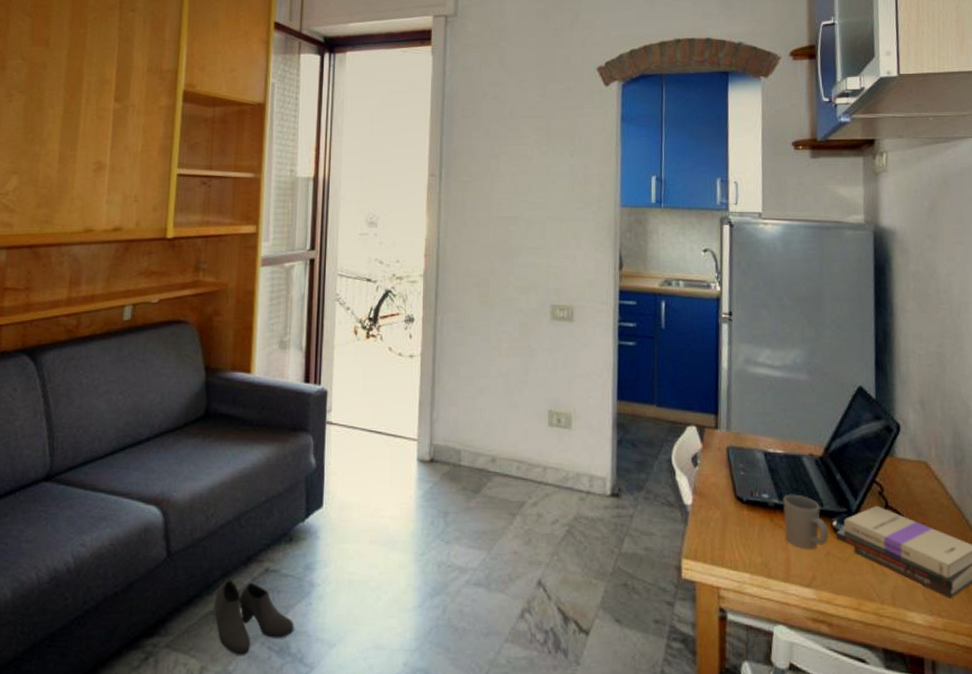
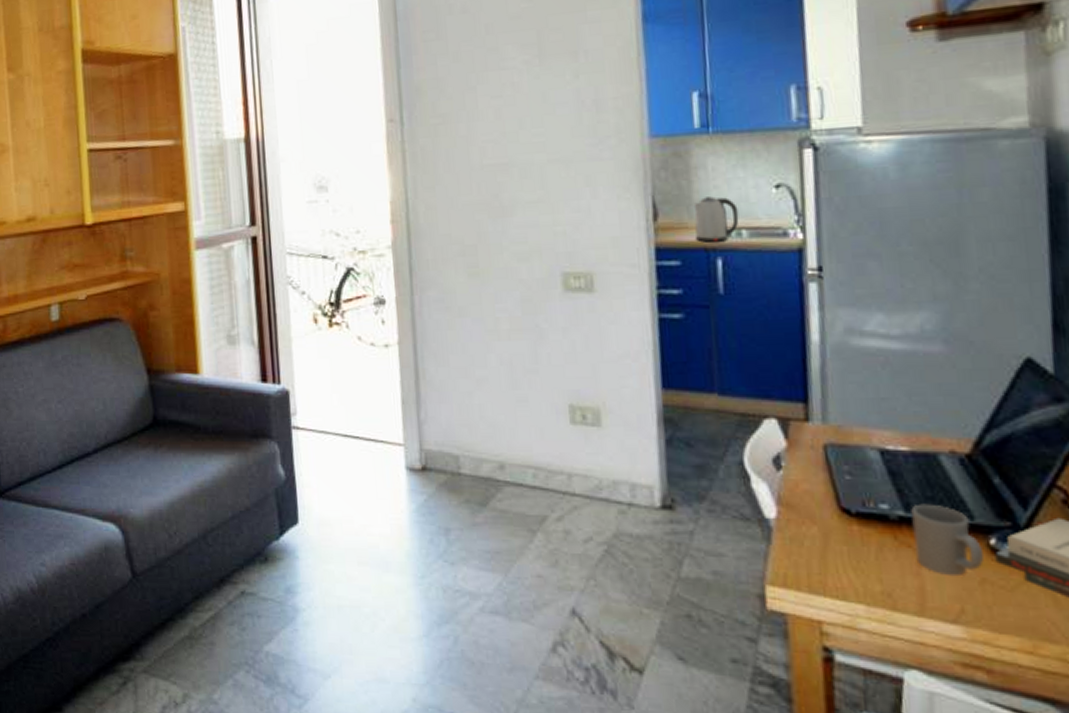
shoe: present [213,580,294,655] -> none [188,603,281,684]
kettle: none [648,254,678,289] -> present [694,196,739,243]

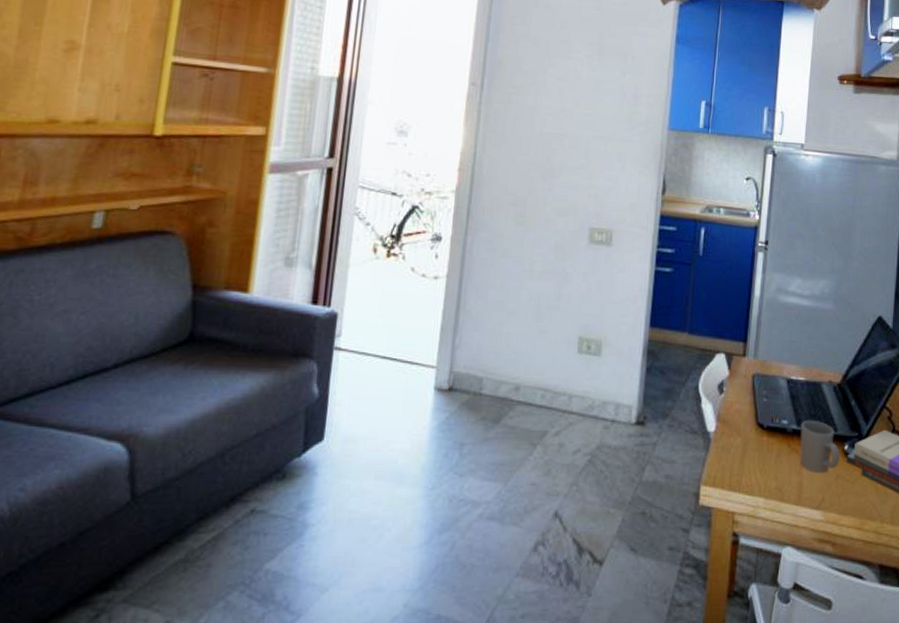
kettle: present [694,196,739,243] -> none [689,180,720,216]

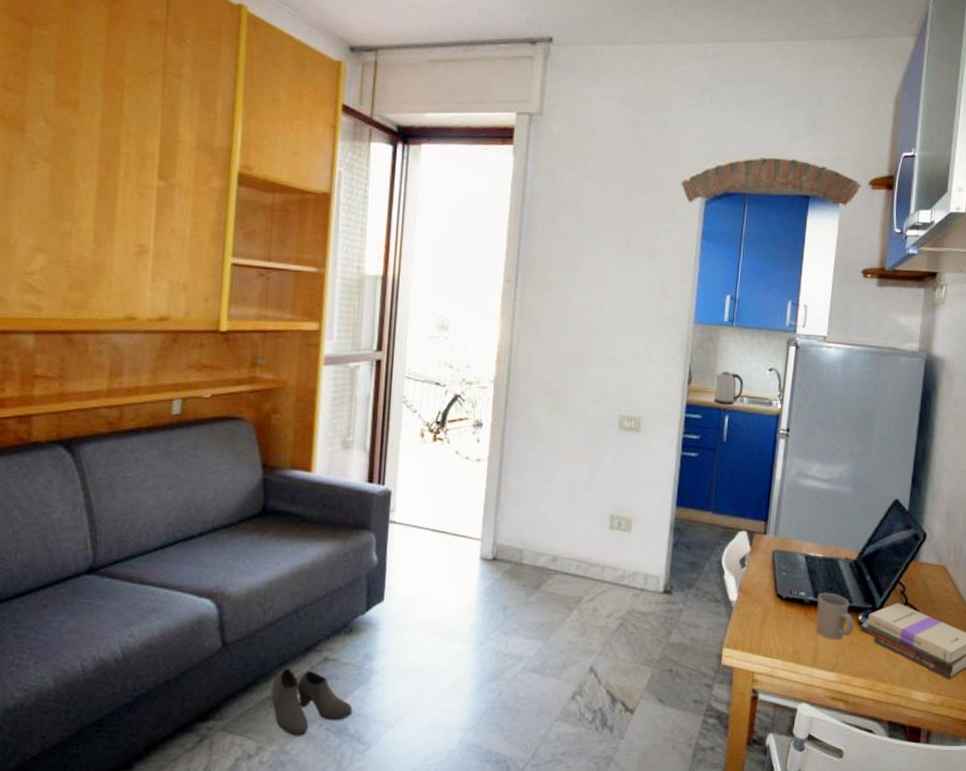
shoe: none [185,524,282,606] -> present [271,668,353,736]
kettle: none [689,180,720,216] -> present [714,371,744,404]

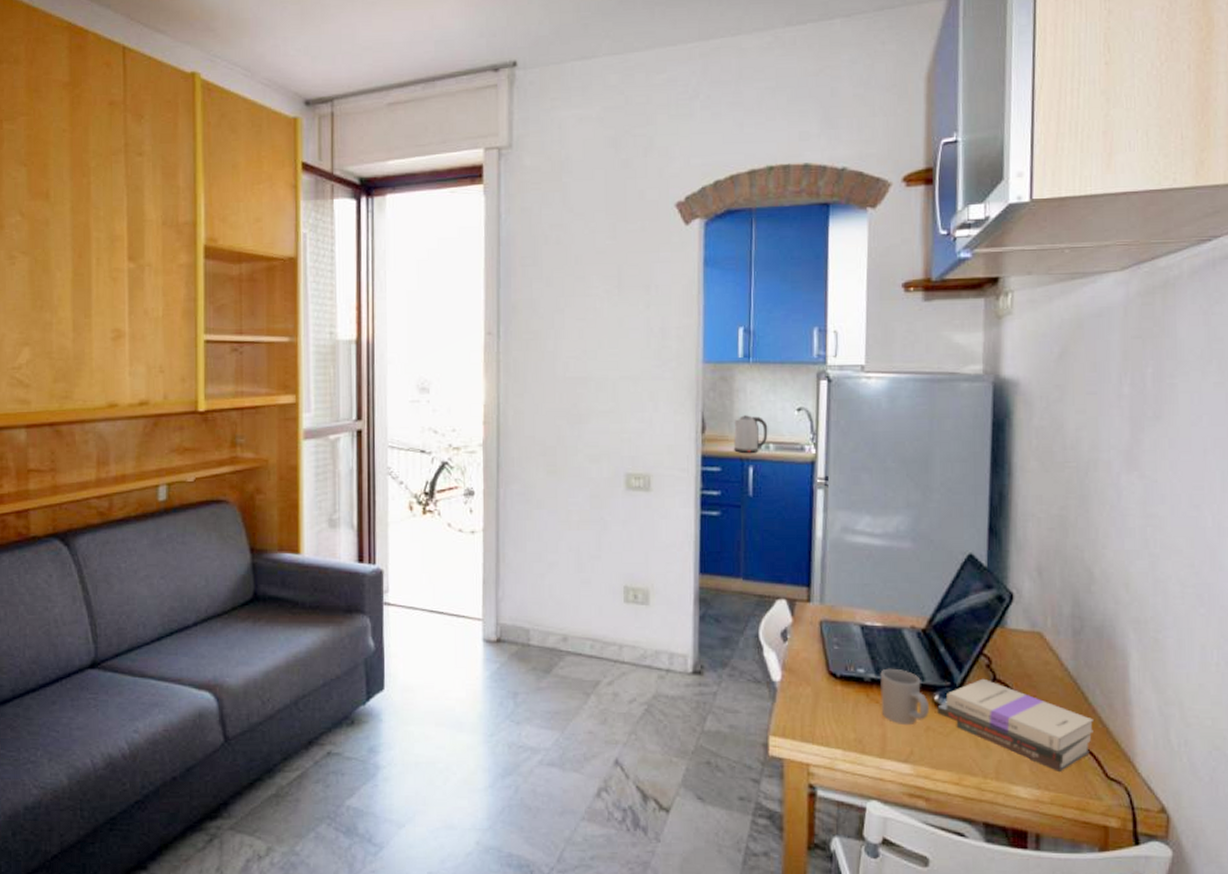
shoe: present [271,668,353,736] -> none [276,764,361,836]

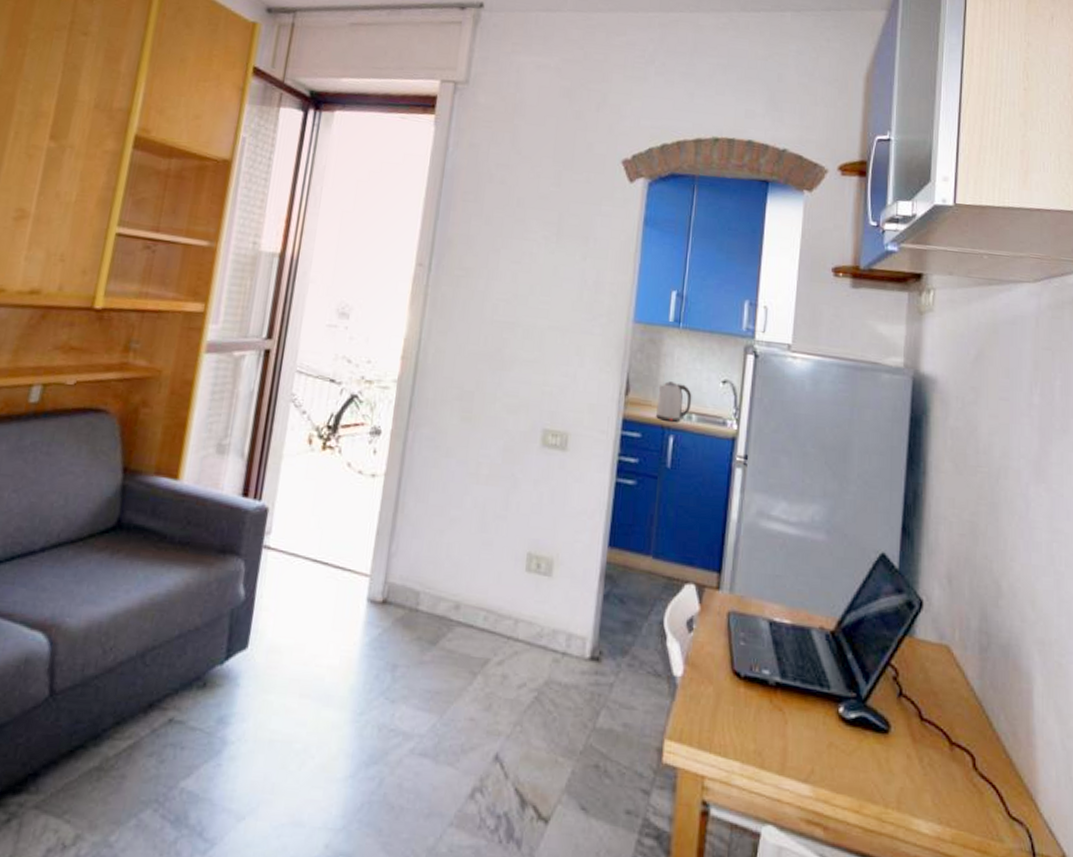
mug: present [880,668,929,726] -> none [783,672,833,740]
books: present [937,678,1095,772] -> none [841,692,998,806]

